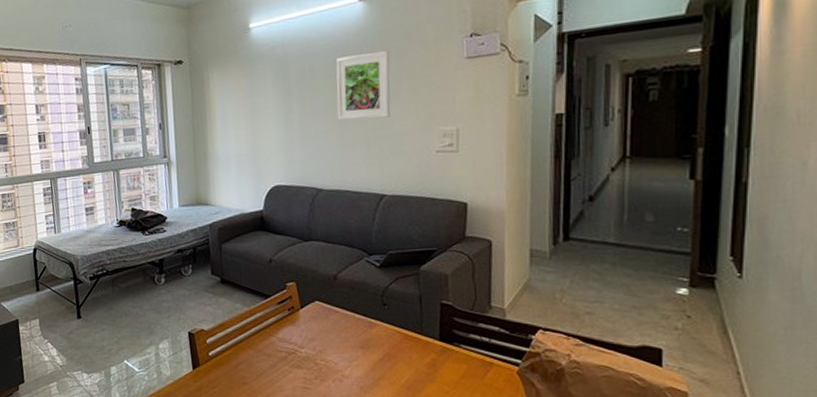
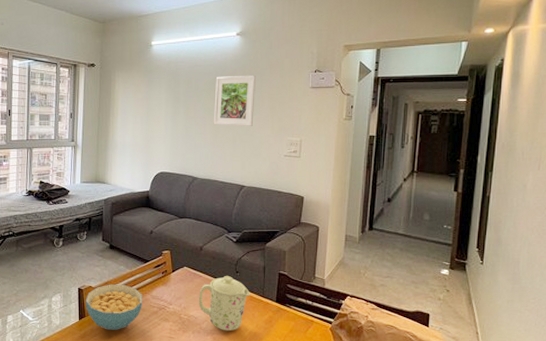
cereal bowl: none [198,325,268,381] -> present [85,284,143,330]
mug: none [336,309,404,379] -> present [198,275,250,331]

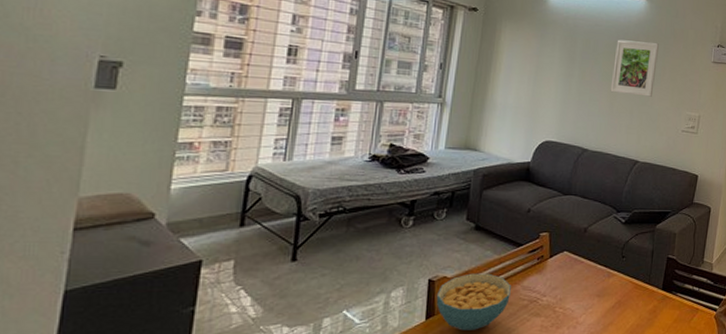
mug: present [198,275,250,331] -> none [577,260,636,325]

